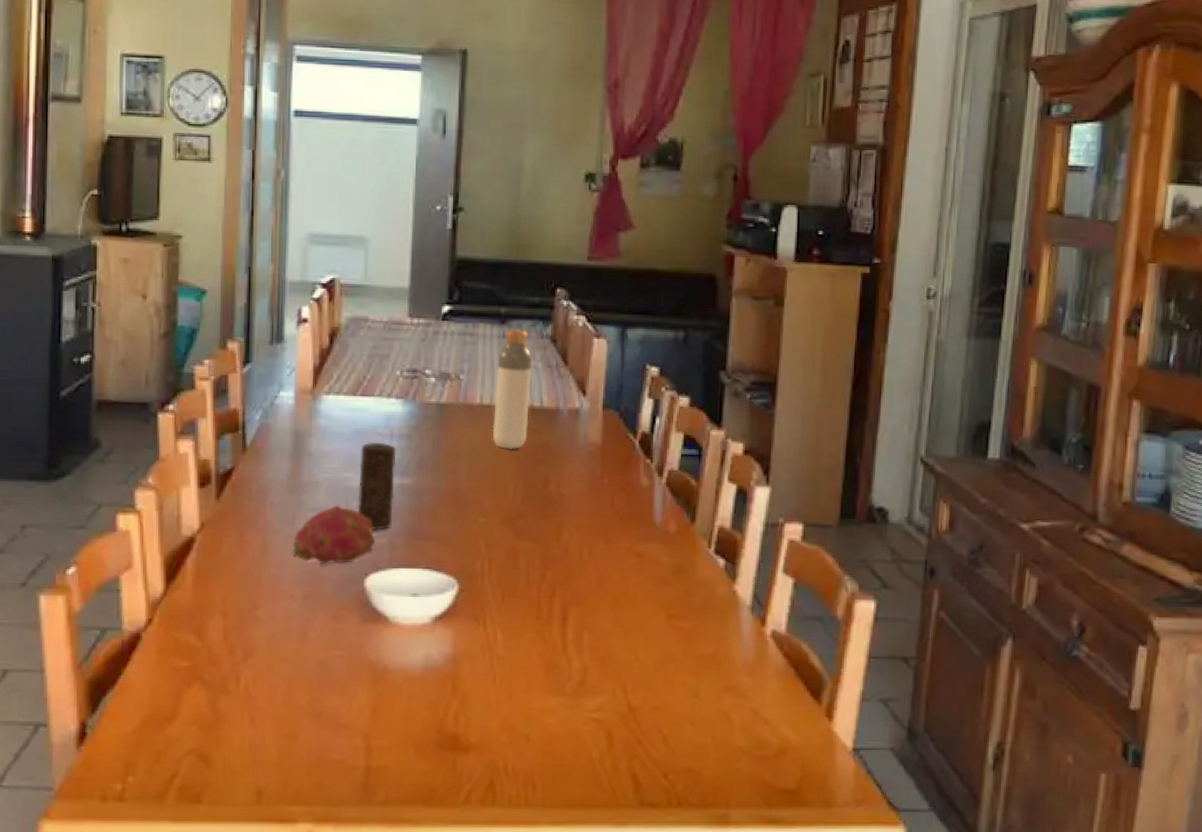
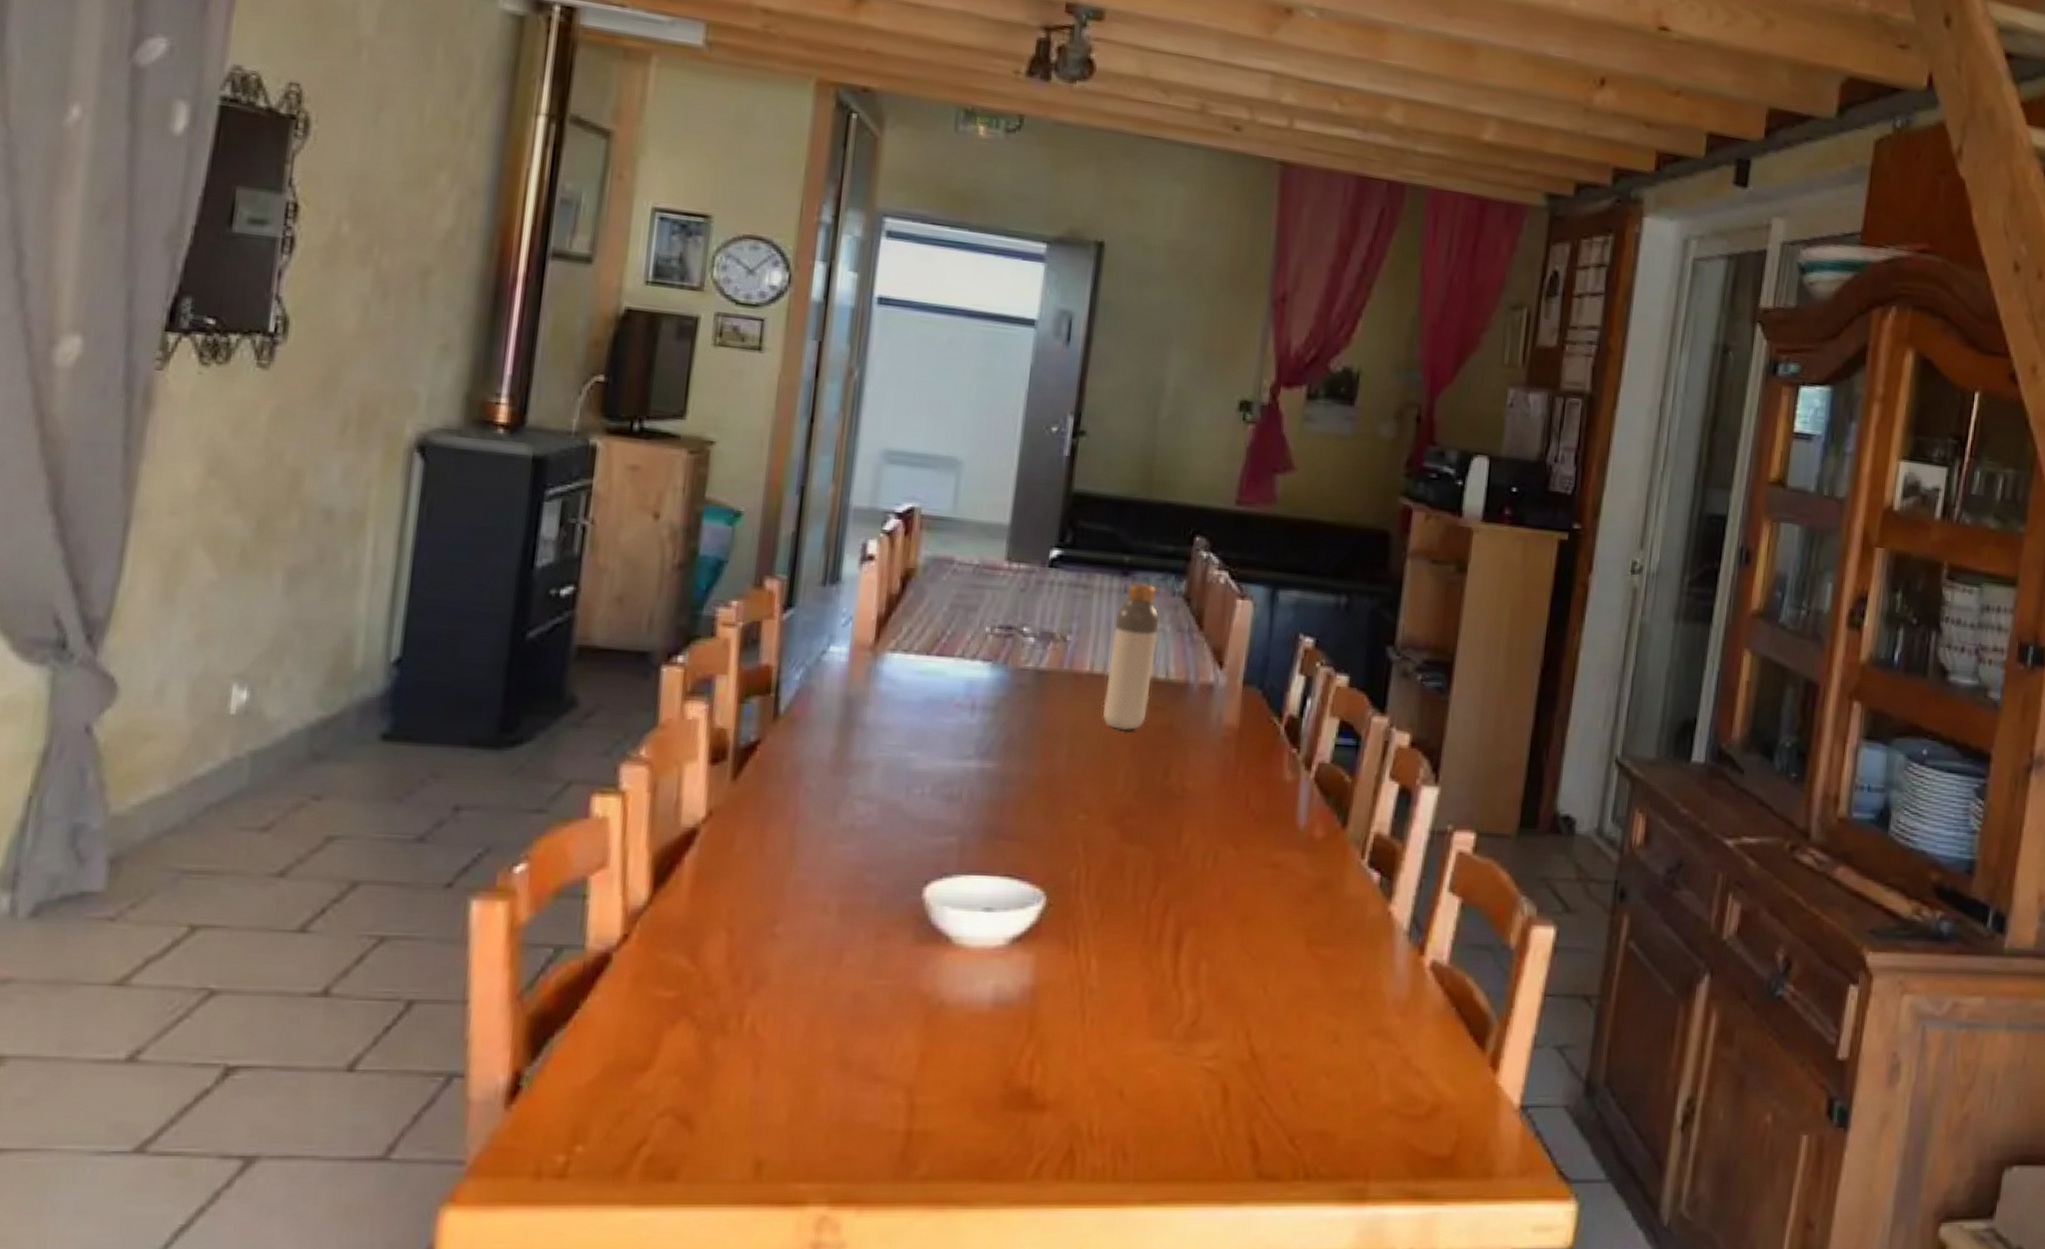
fruit: present [292,505,376,565] -> none [829,792,942,869]
candle: present [358,442,396,531] -> none [922,714,978,827]

